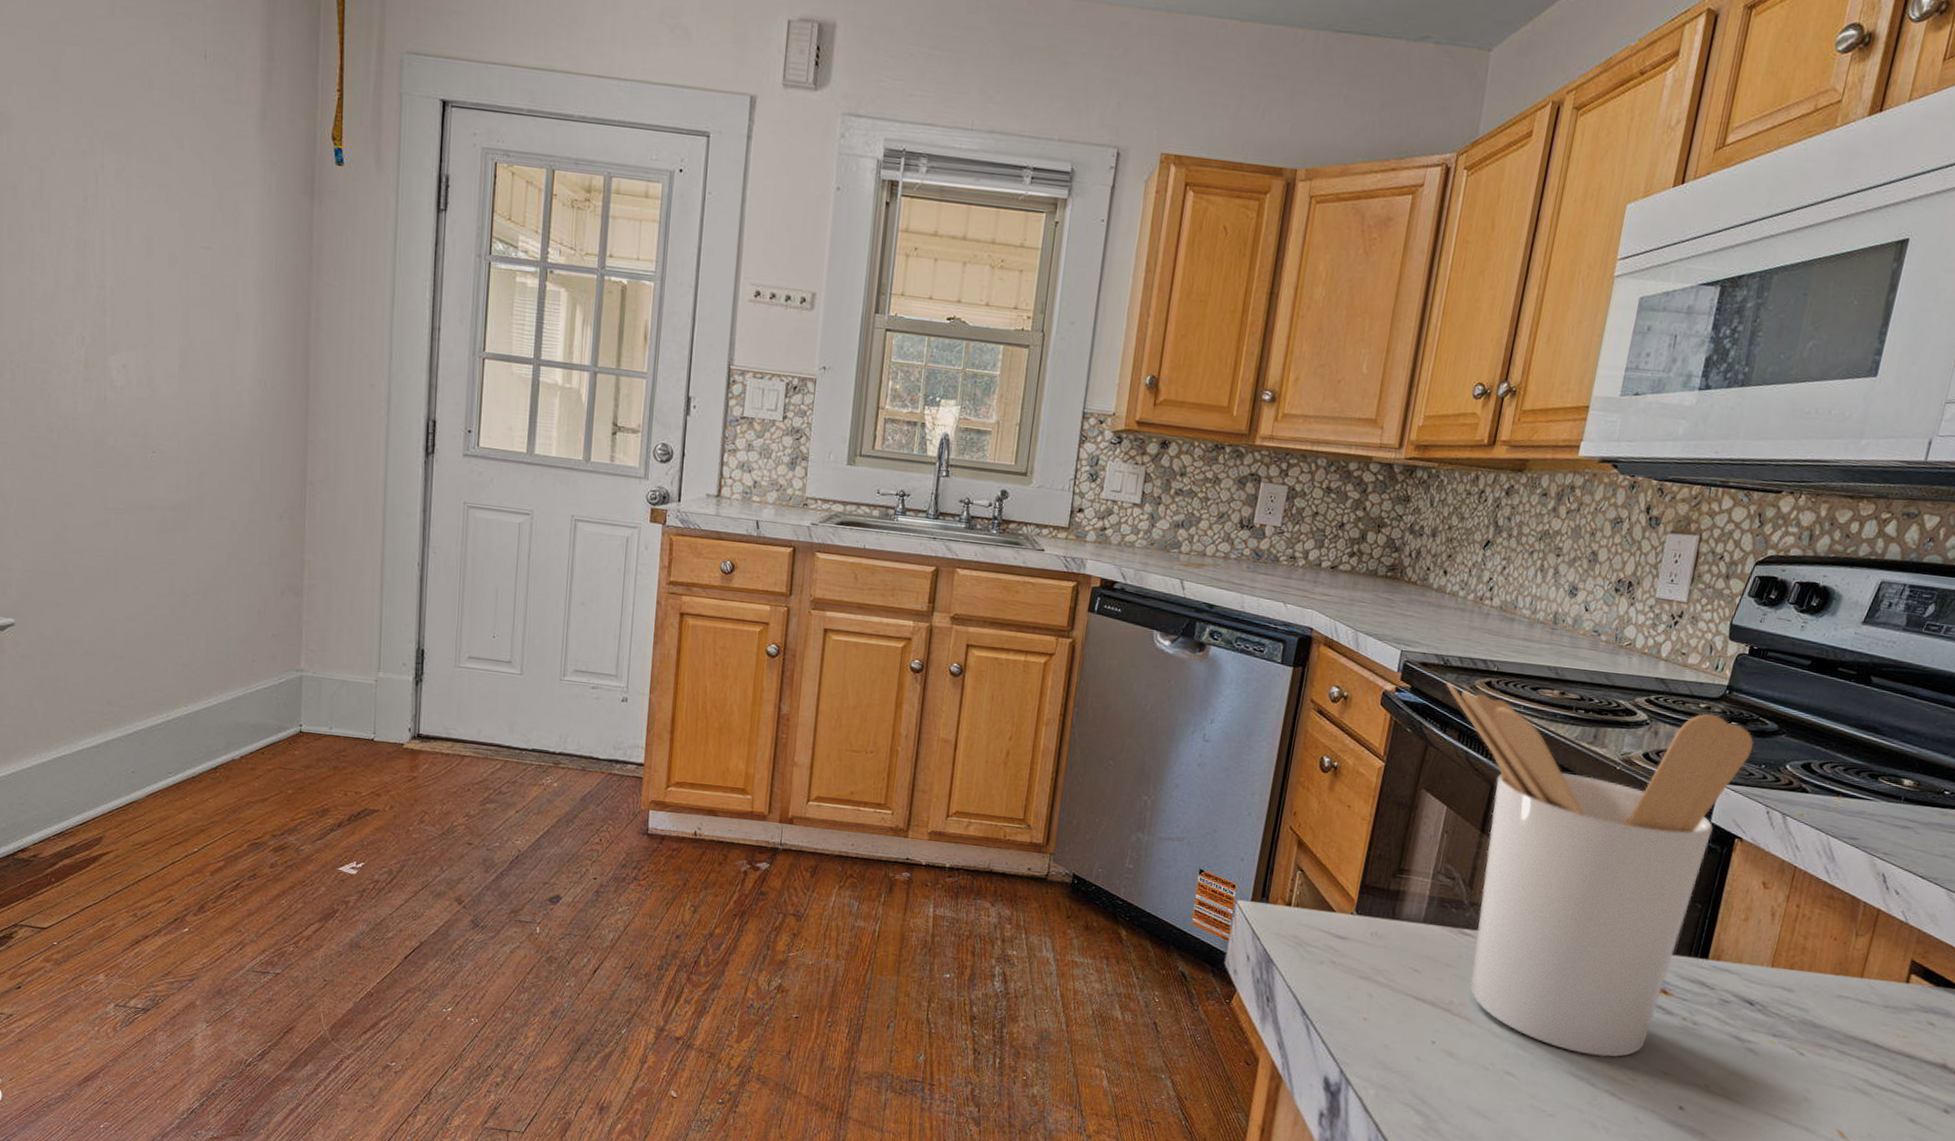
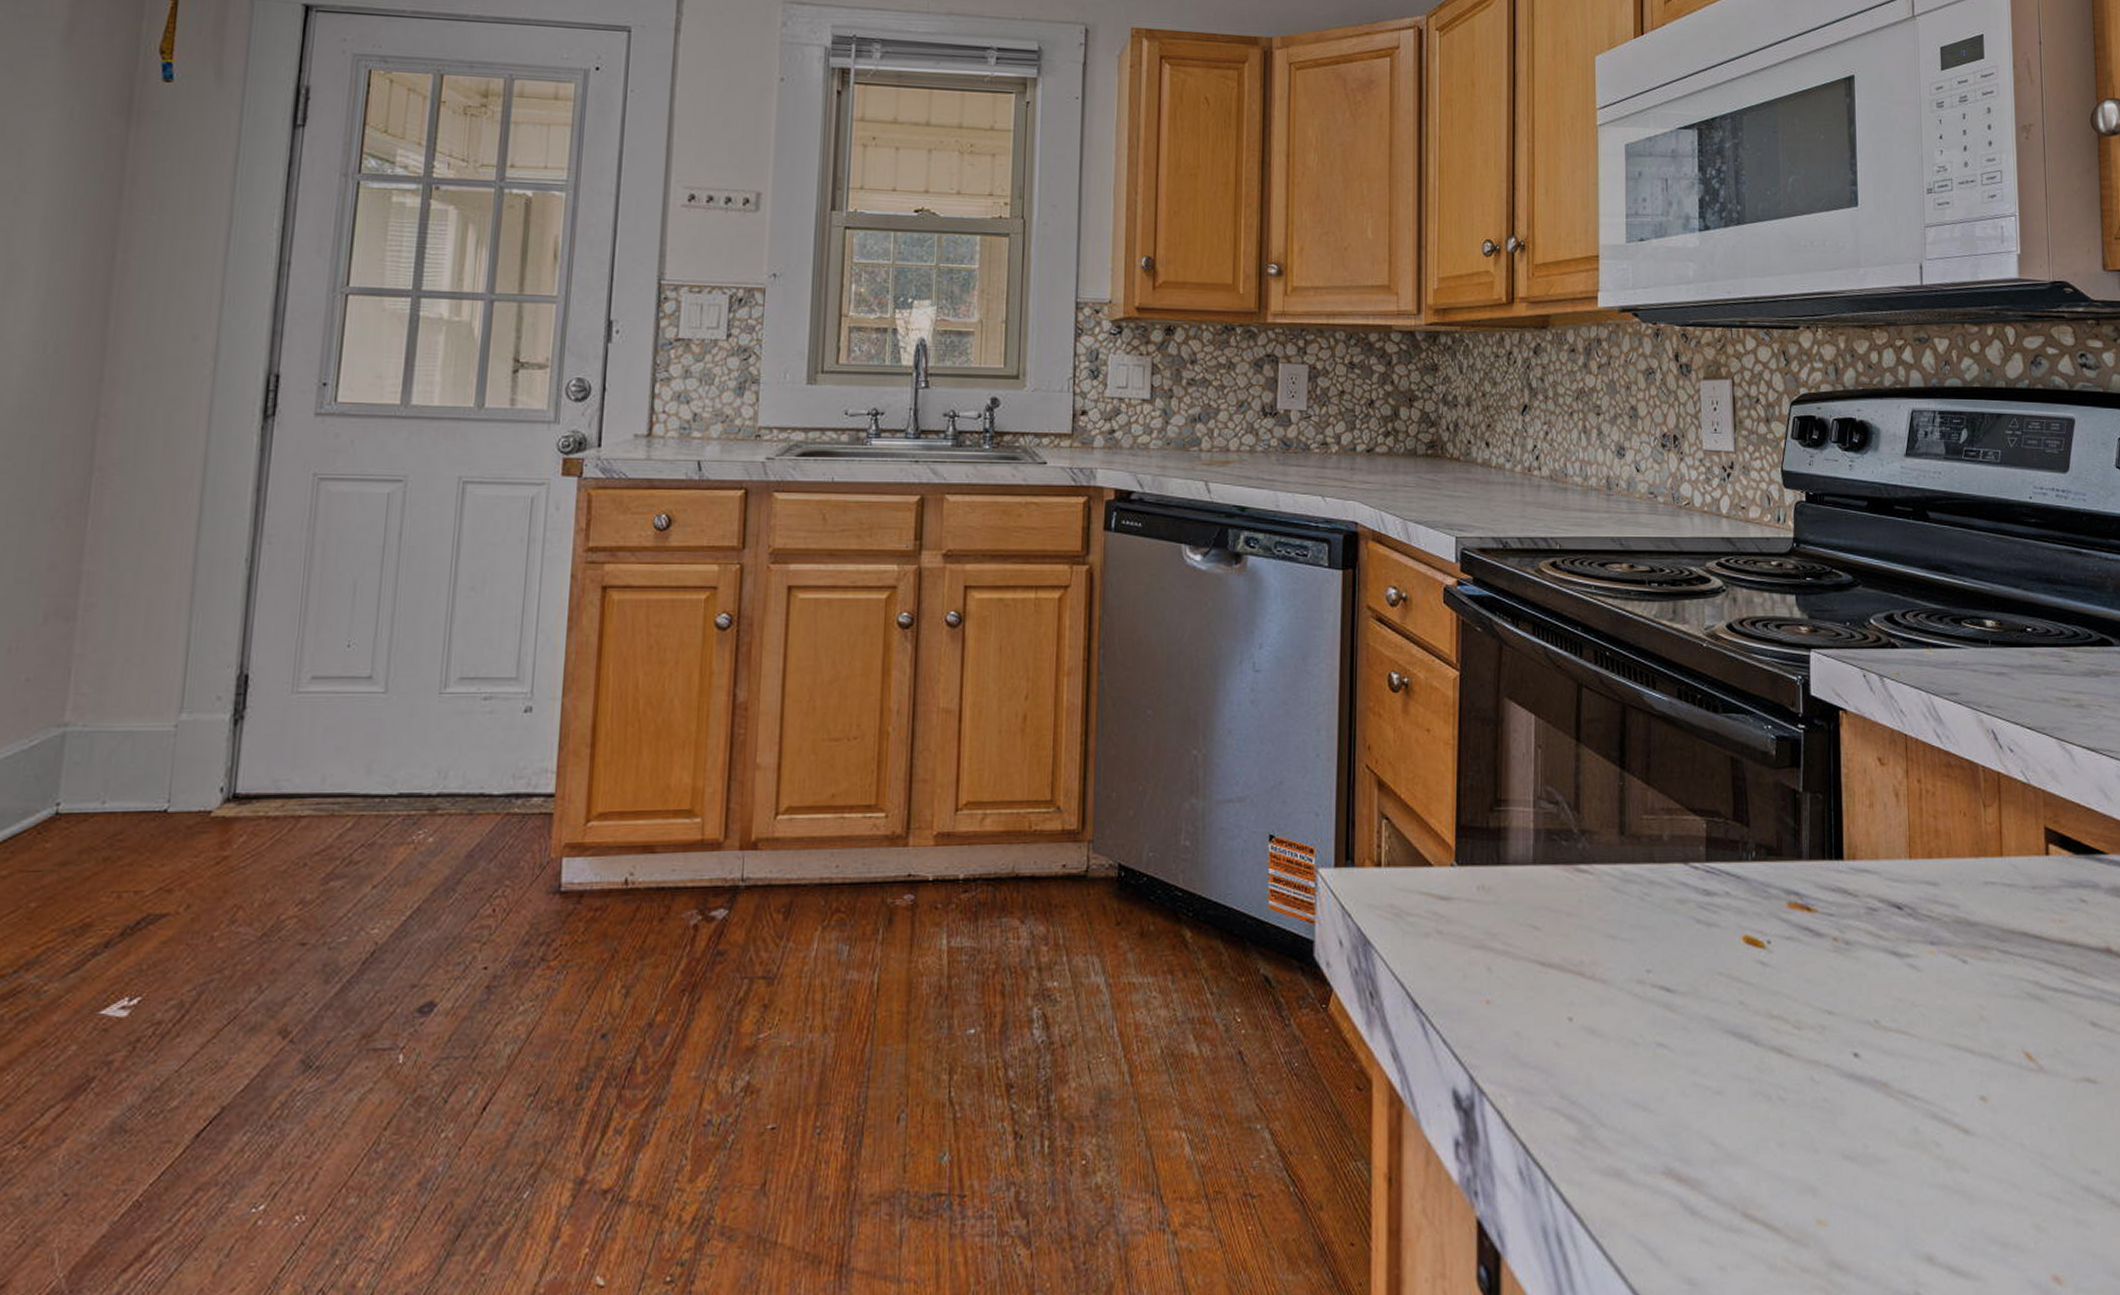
utensil holder: present [1446,682,1754,1058] -> none [1509,567,1834,1005]

